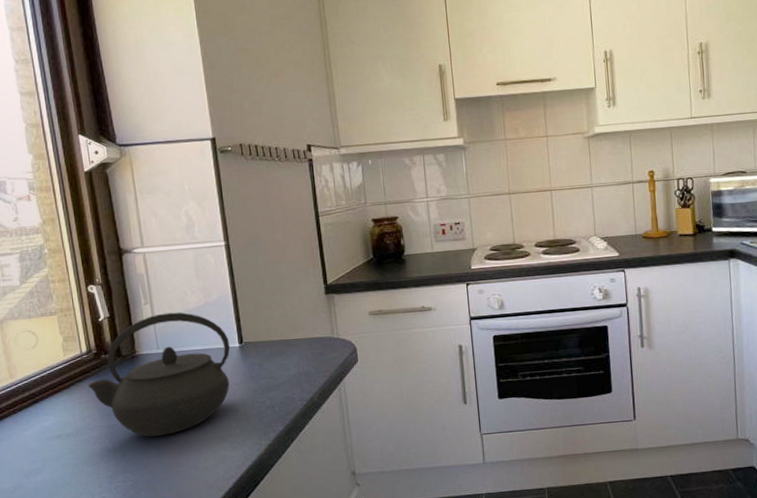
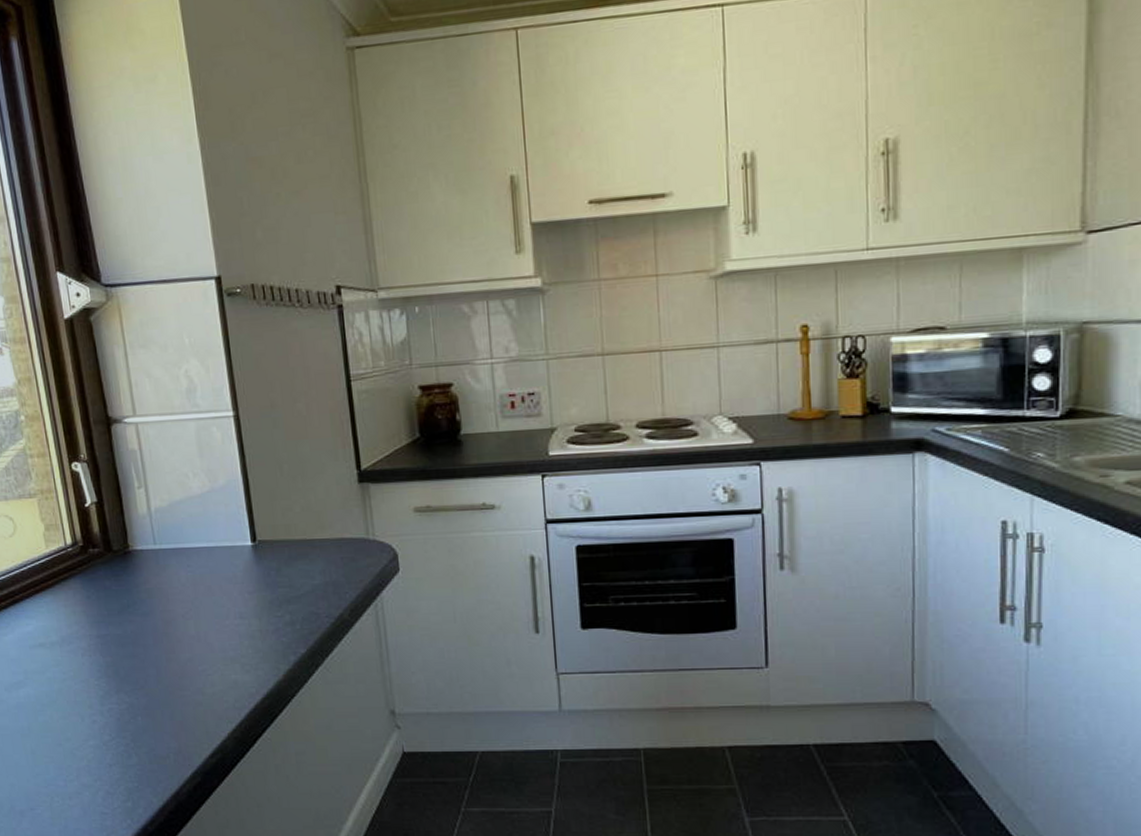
kettle: present [87,312,231,437] -> none [73,499,242,652]

